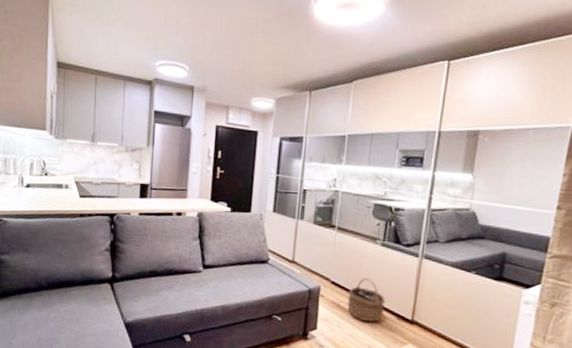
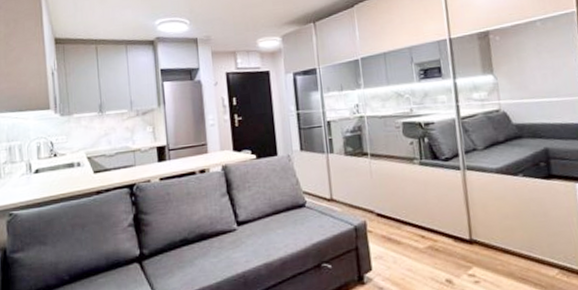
wicker basket: present [347,277,386,322] -> none [396,202,439,252]

